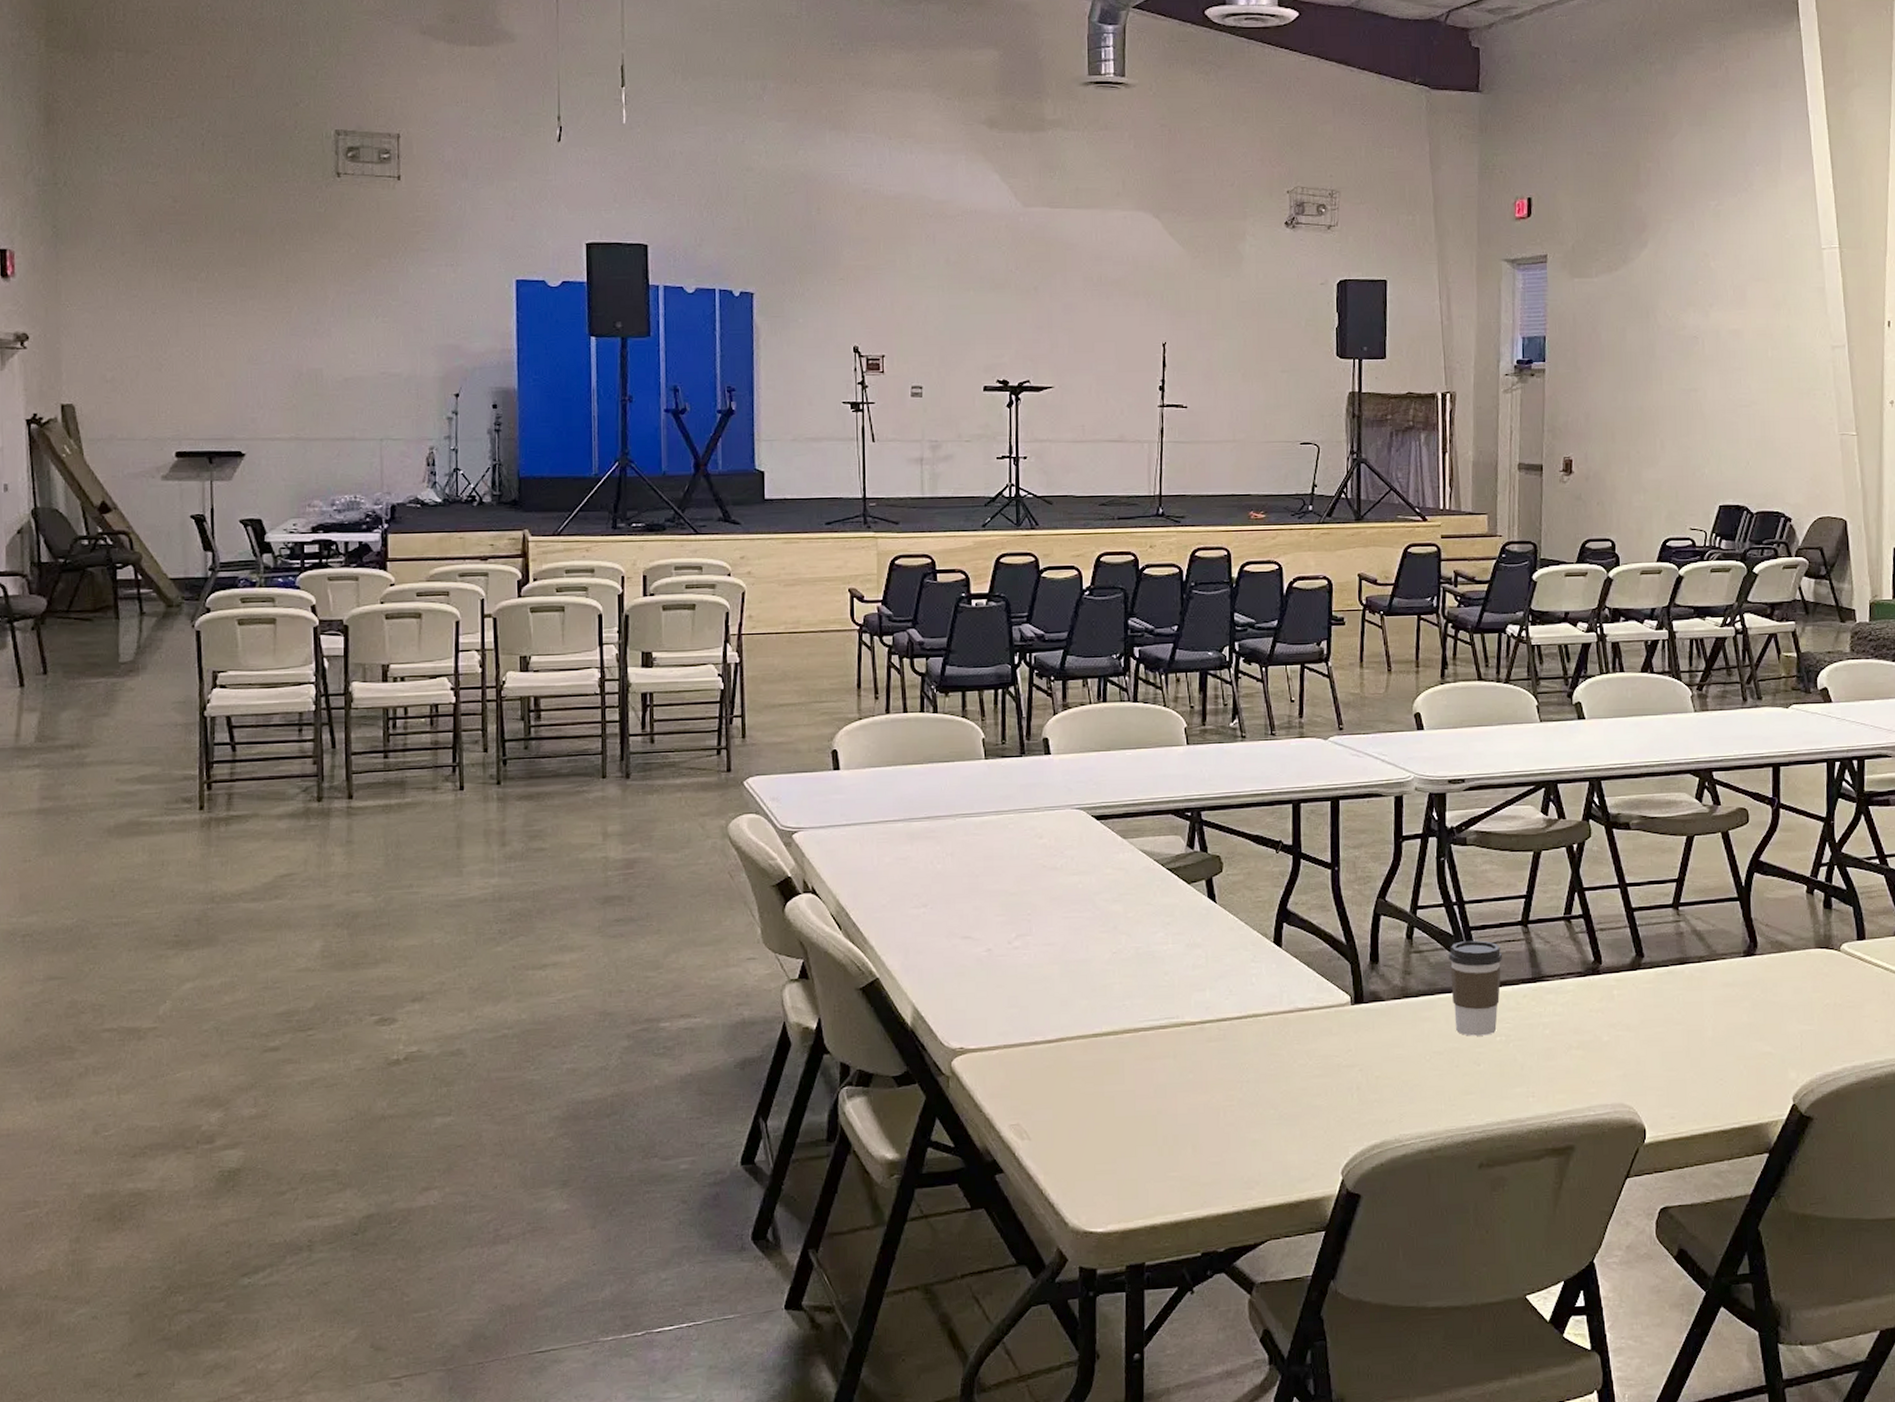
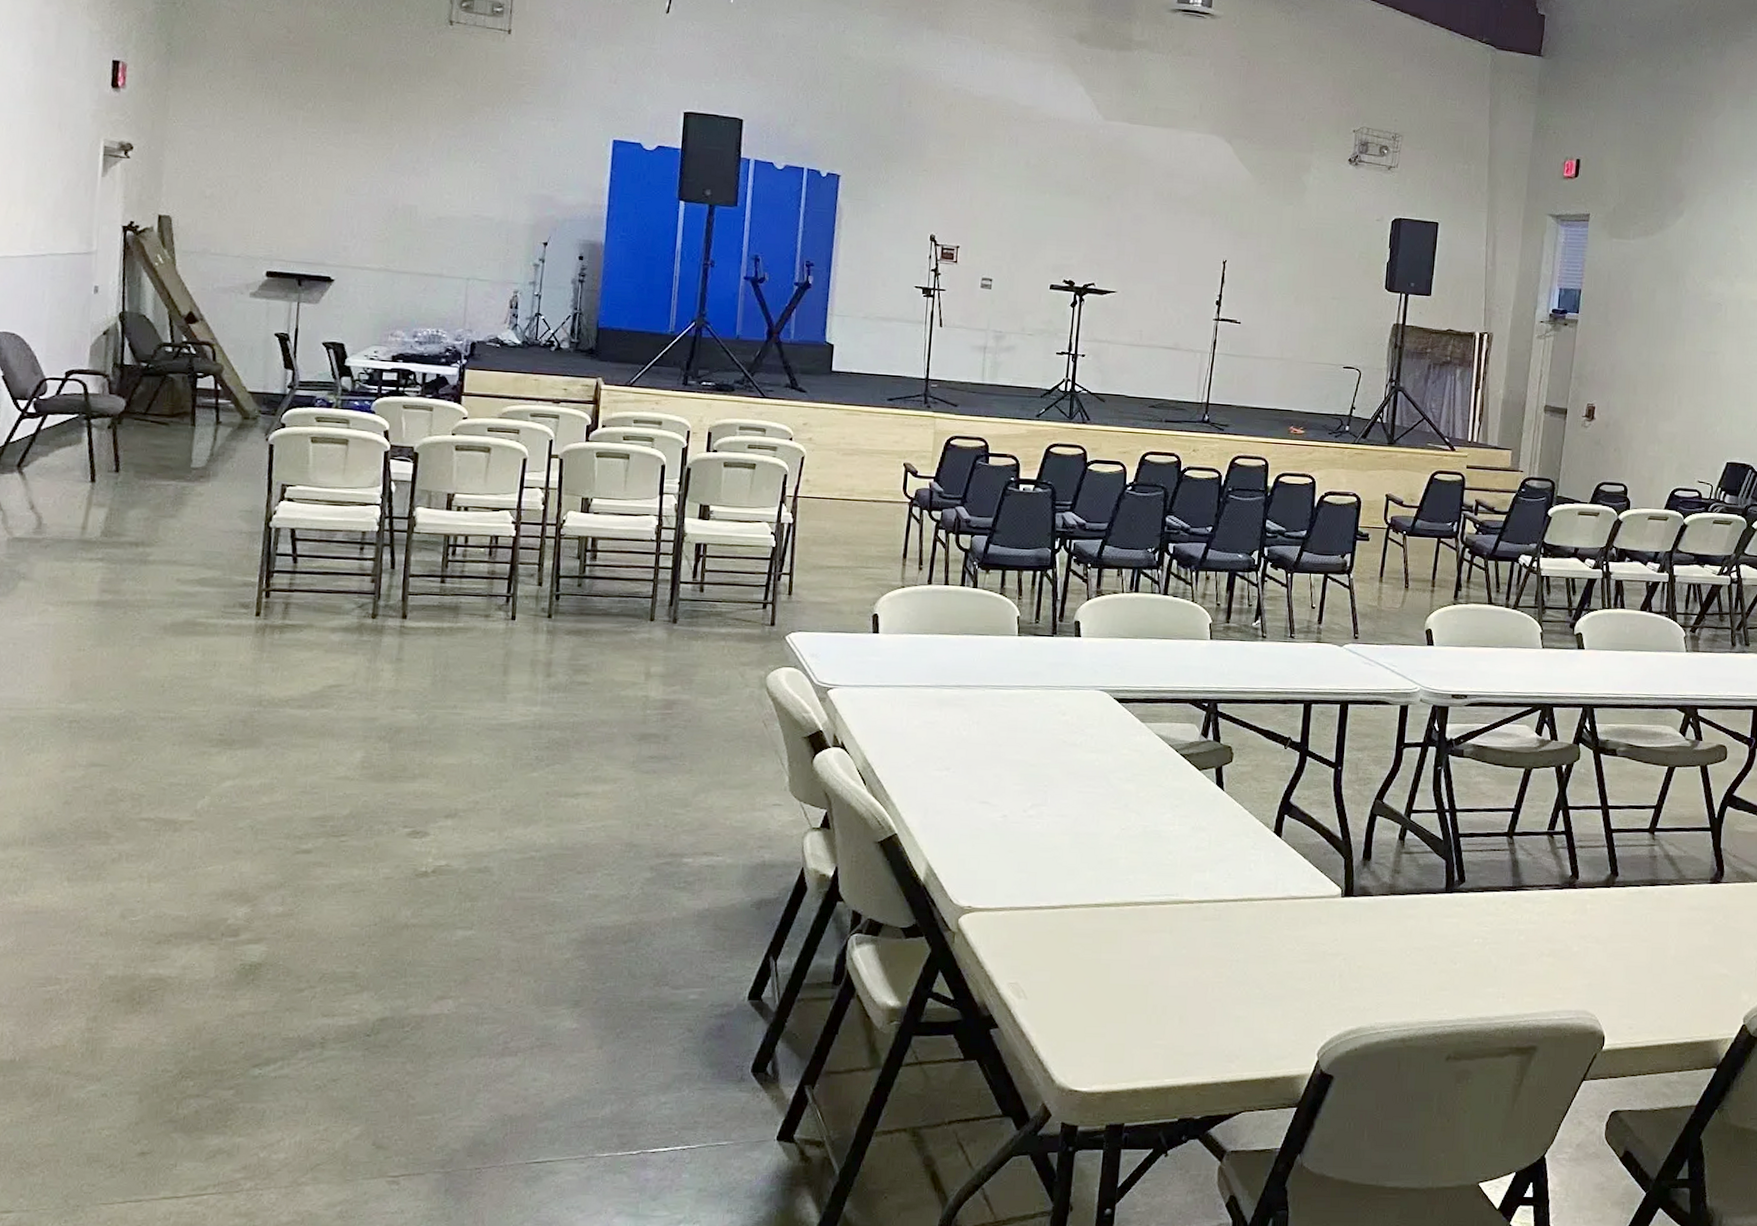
coffee cup: present [1449,940,1502,1036] -> none [1436,846,1487,937]

